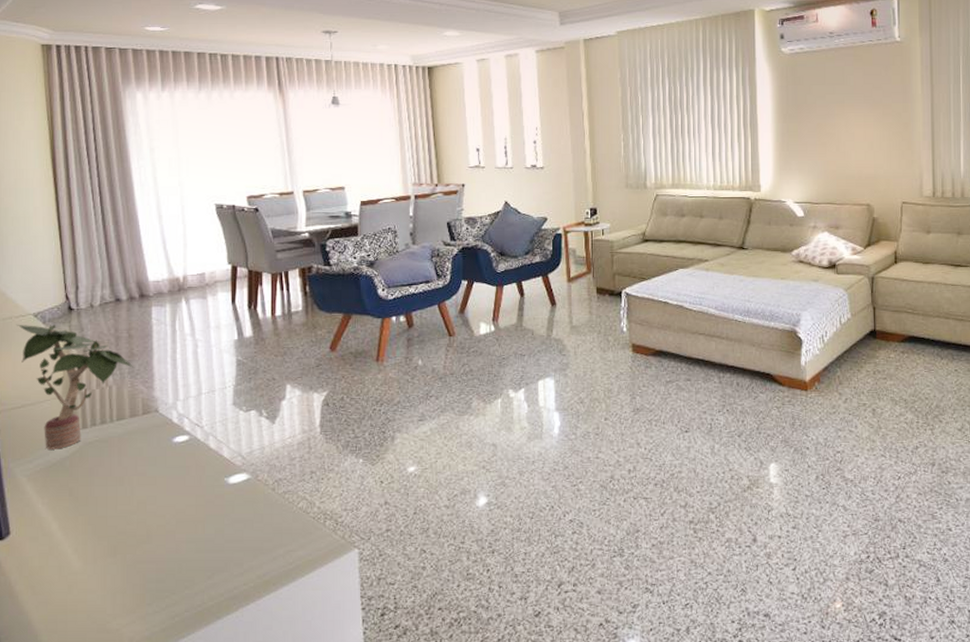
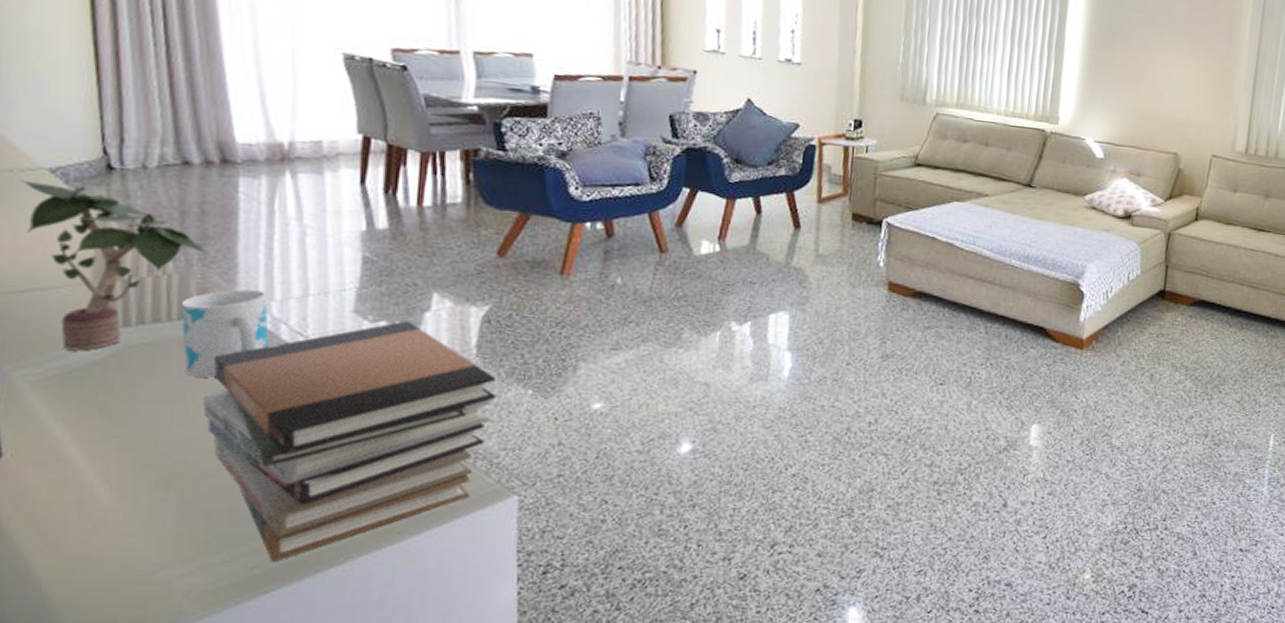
mug: none [118,393,178,464] -> present [180,289,270,378]
book stack: none [136,409,336,611] -> present [203,321,496,562]

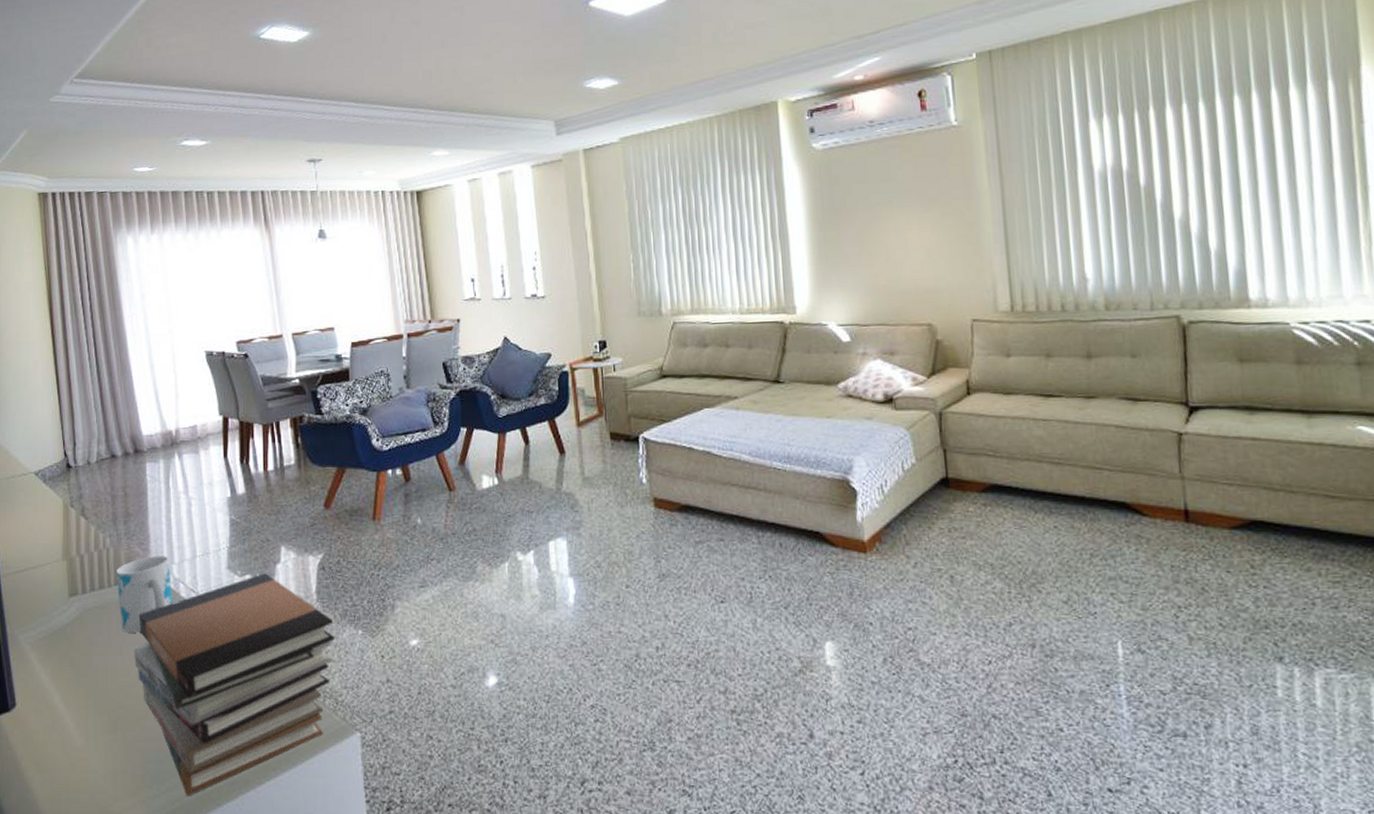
potted plant: present [19,179,208,351] -> none [18,483,130,616]

